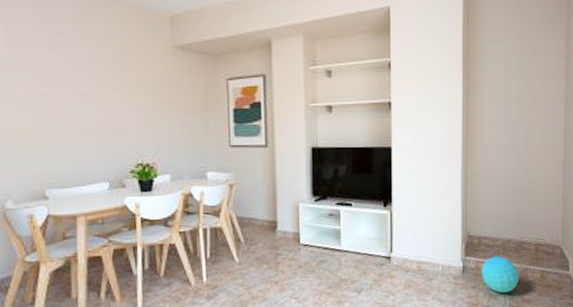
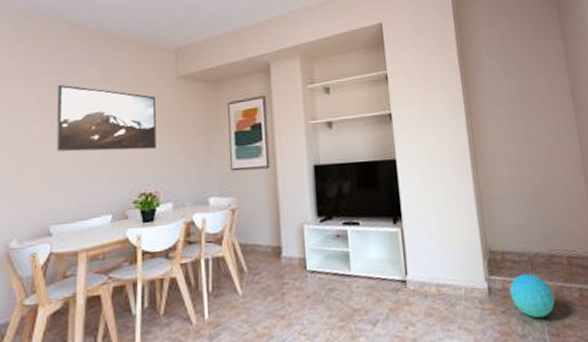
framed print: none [41,44,152,121] -> present [57,84,156,152]

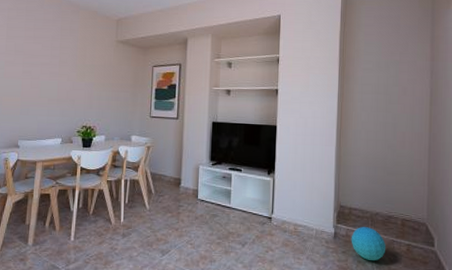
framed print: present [57,84,156,152] -> none [26,37,99,95]

